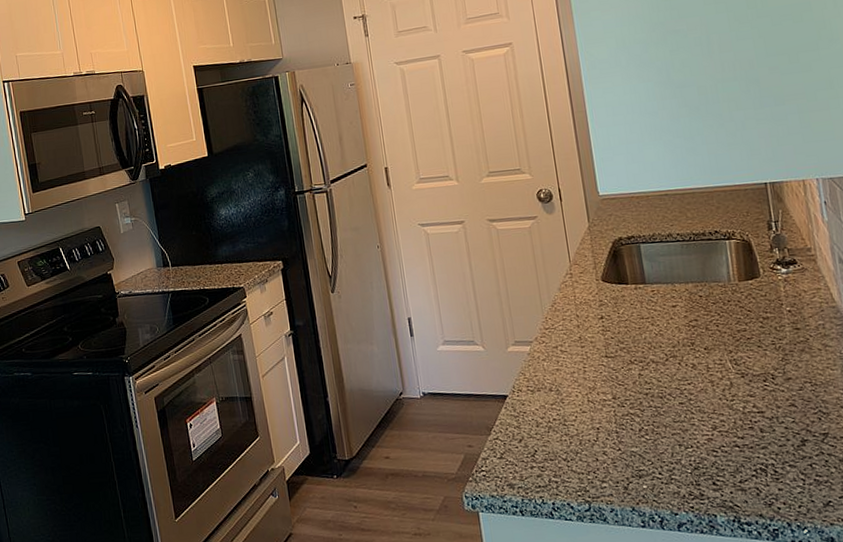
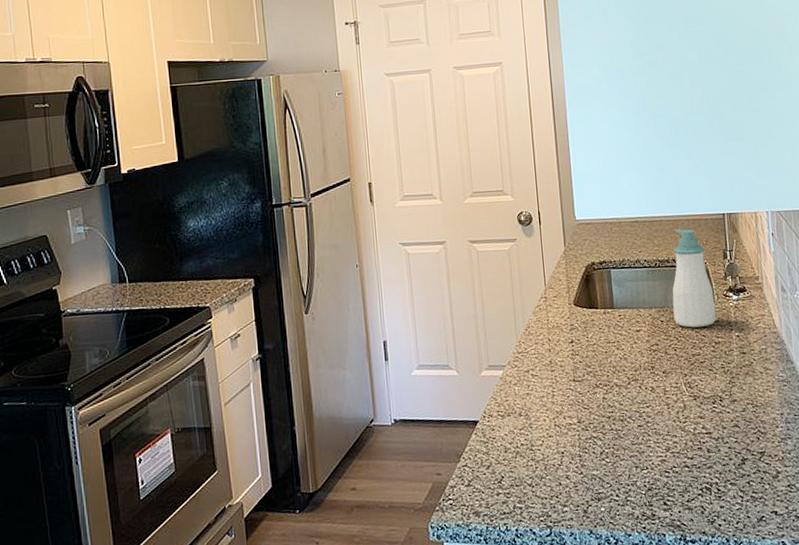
soap bottle: none [709,201,763,303] -> present [672,229,717,328]

